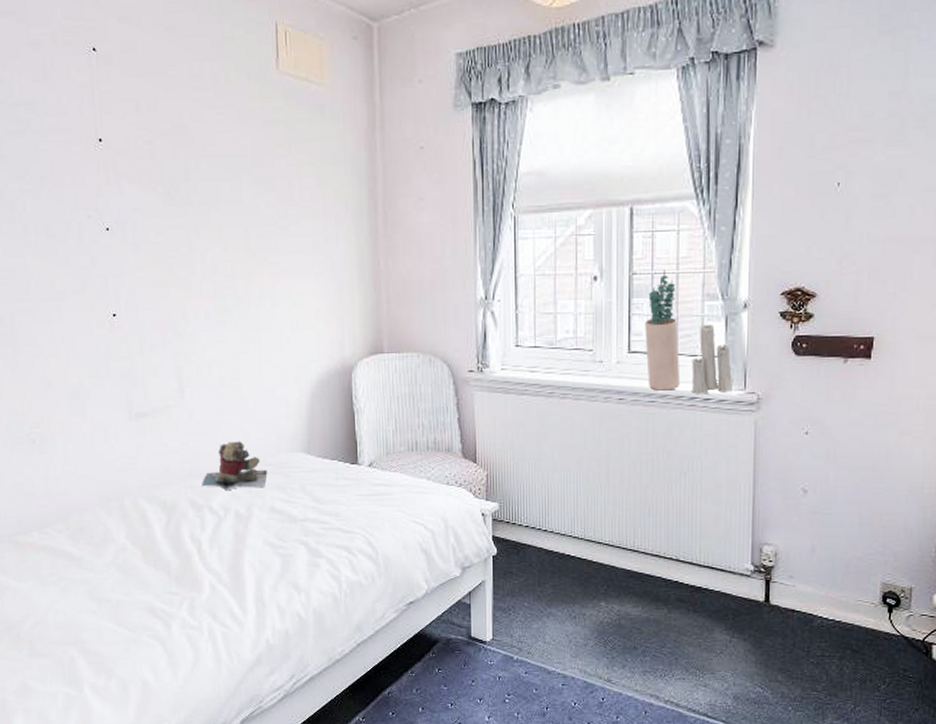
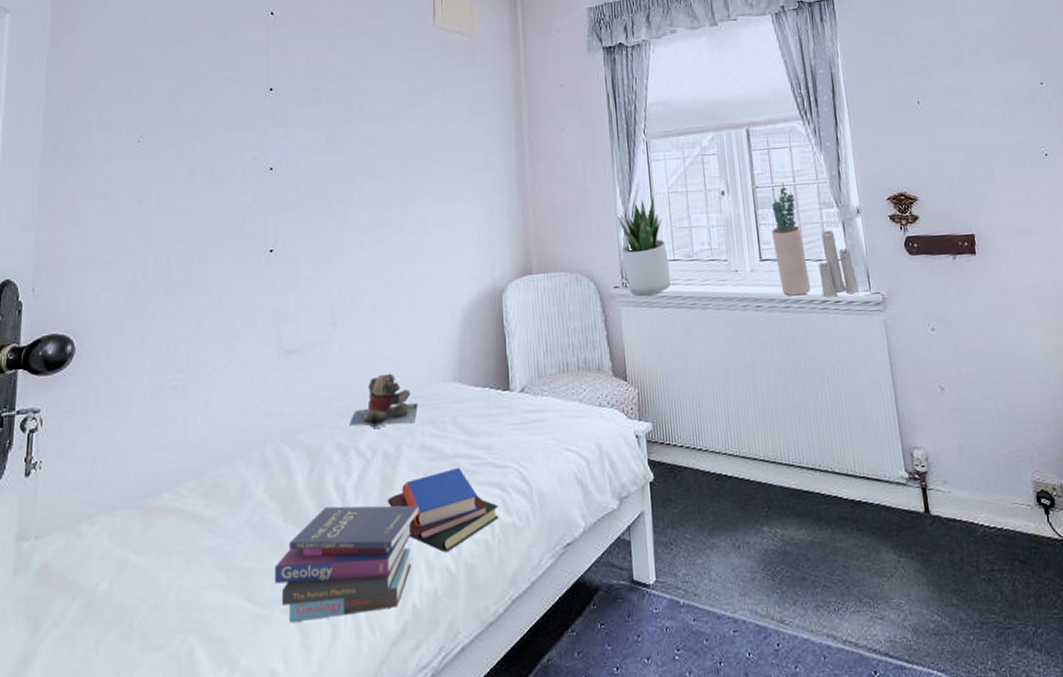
books: none [139,555,271,645] -> present [274,505,419,622]
book: none [240,530,346,600] -> present [387,467,499,552]
planter: none [477,279,529,382] -> present [617,197,671,296]

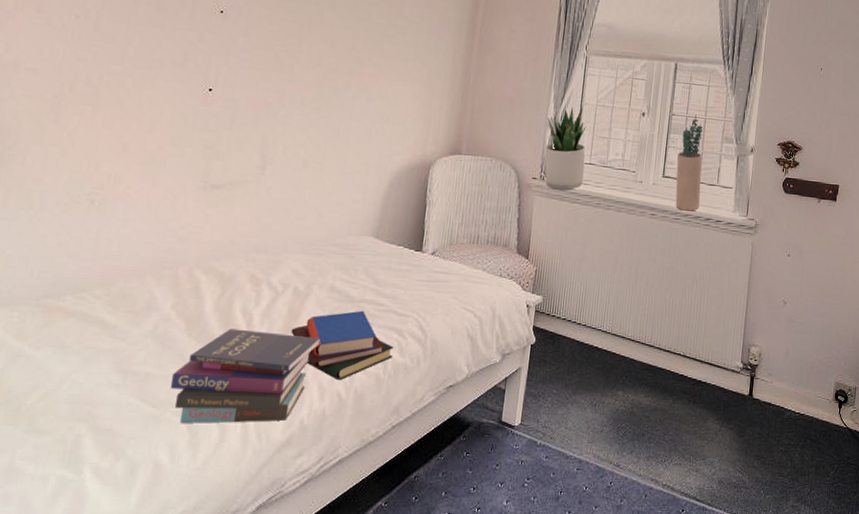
teddy bear: present [349,373,418,430] -> none [265,220,334,268]
candle: present [818,223,860,298] -> none [707,155,739,218]

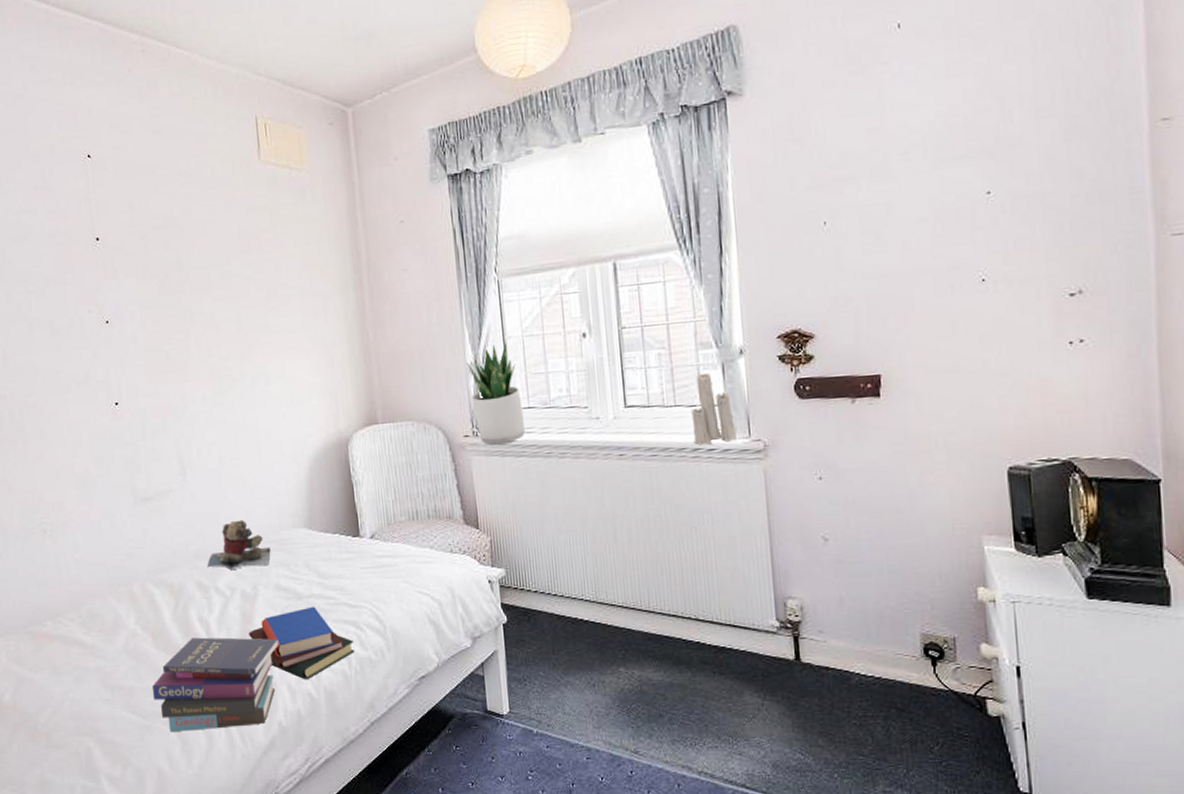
teddy bear: none [265,220,334,268] -> present [207,519,271,571]
vase: present [675,114,703,211] -> none [639,321,682,444]
candle: none [707,155,739,218] -> present [691,365,738,446]

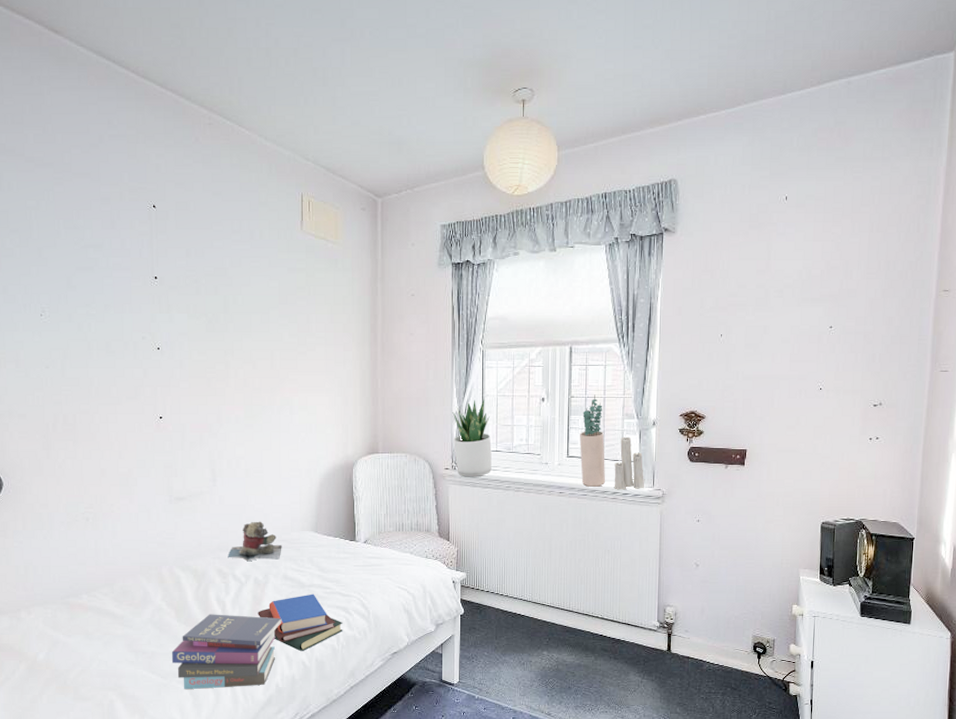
vase: none [639,321,682,444] -> present [580,394,606,487]

